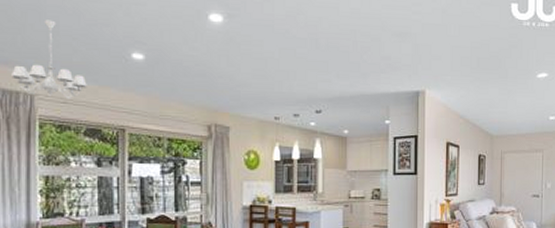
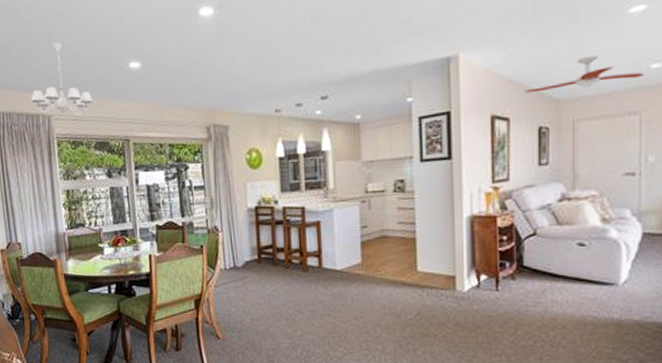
ceiling fan: none [469,104,545,128] -> present [524,54,644,94]

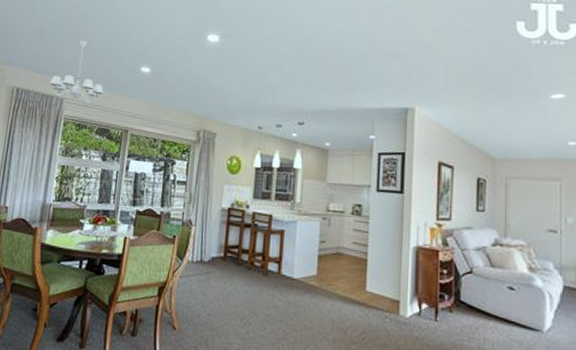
ceiling fan: present [524,54,644,94] -> none [466,126,563,152]

